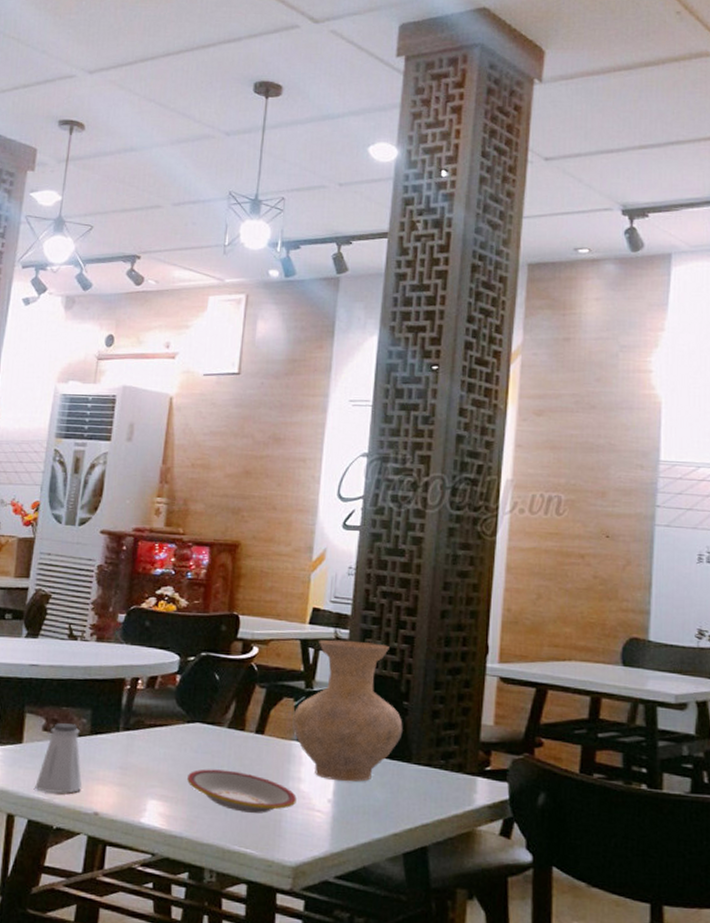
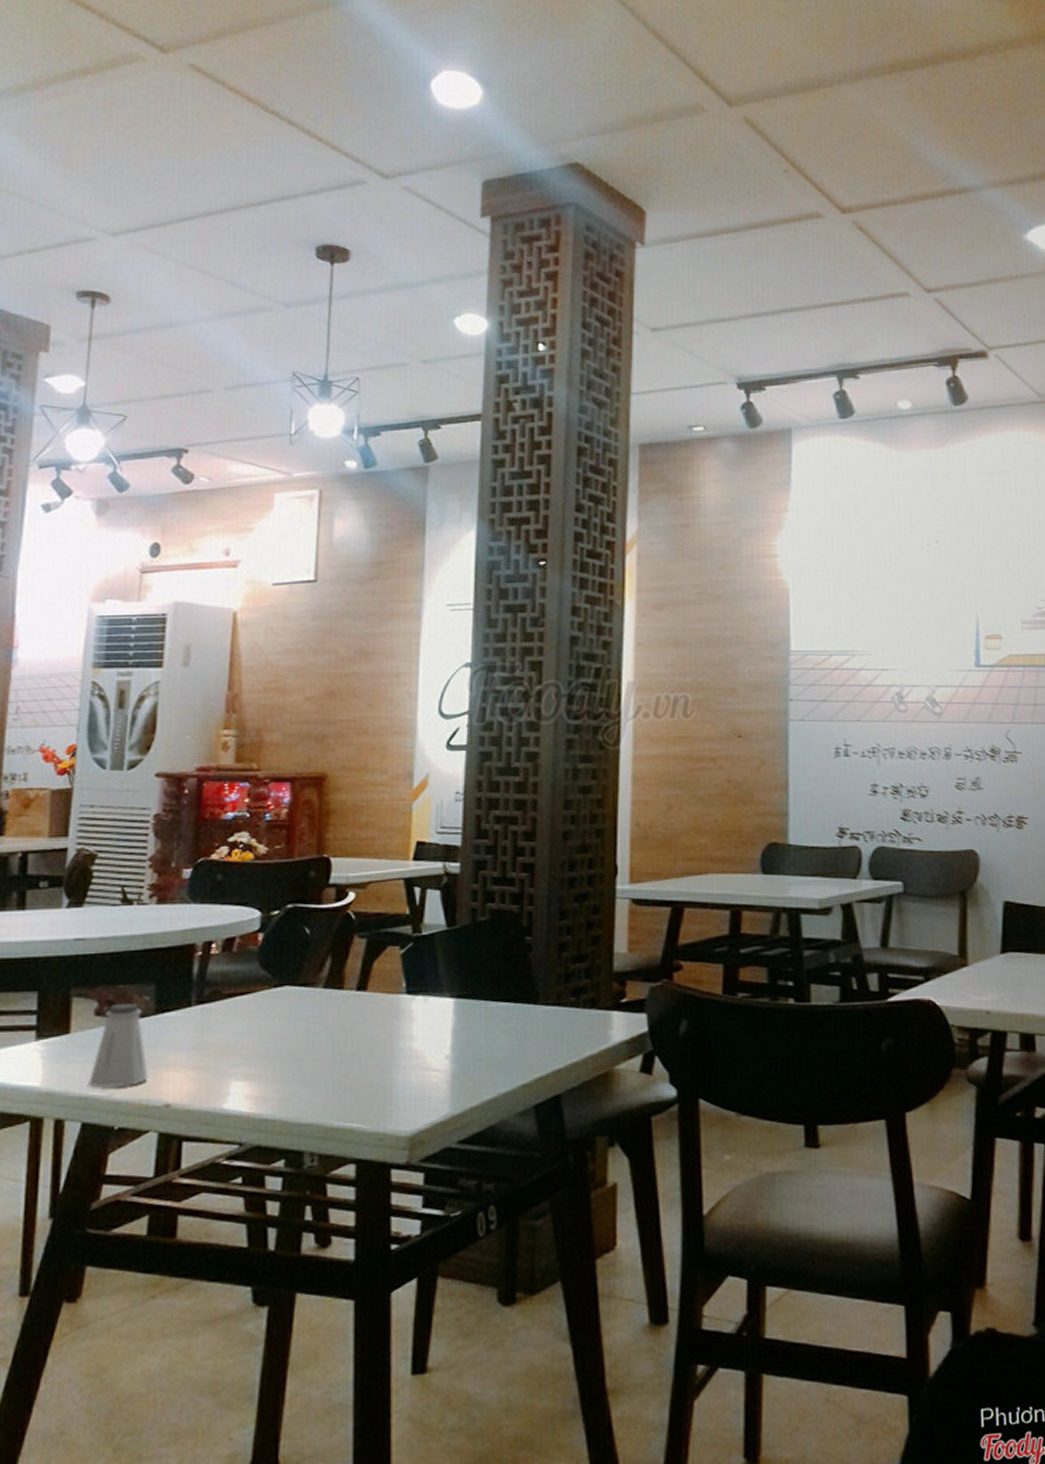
plate: present [187,769,296,813] -> none [278,1036,409,1082]
vase: present [291,639,403,782] -> none [398,874,527,1034]

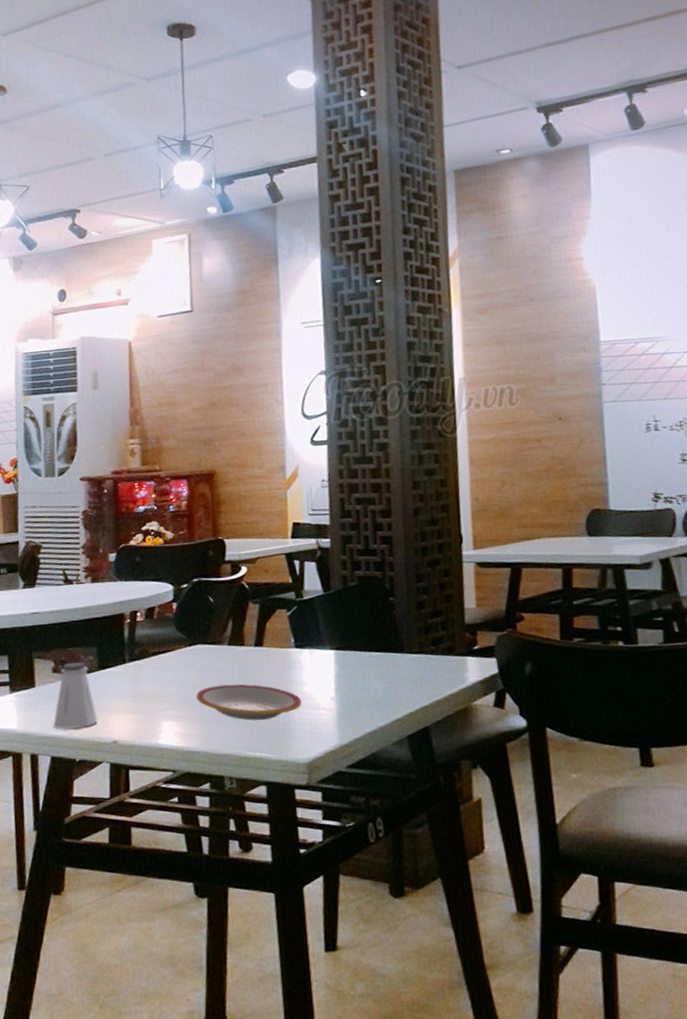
plate: none [278,1036,409,1082] -> present [196,684,302,721]

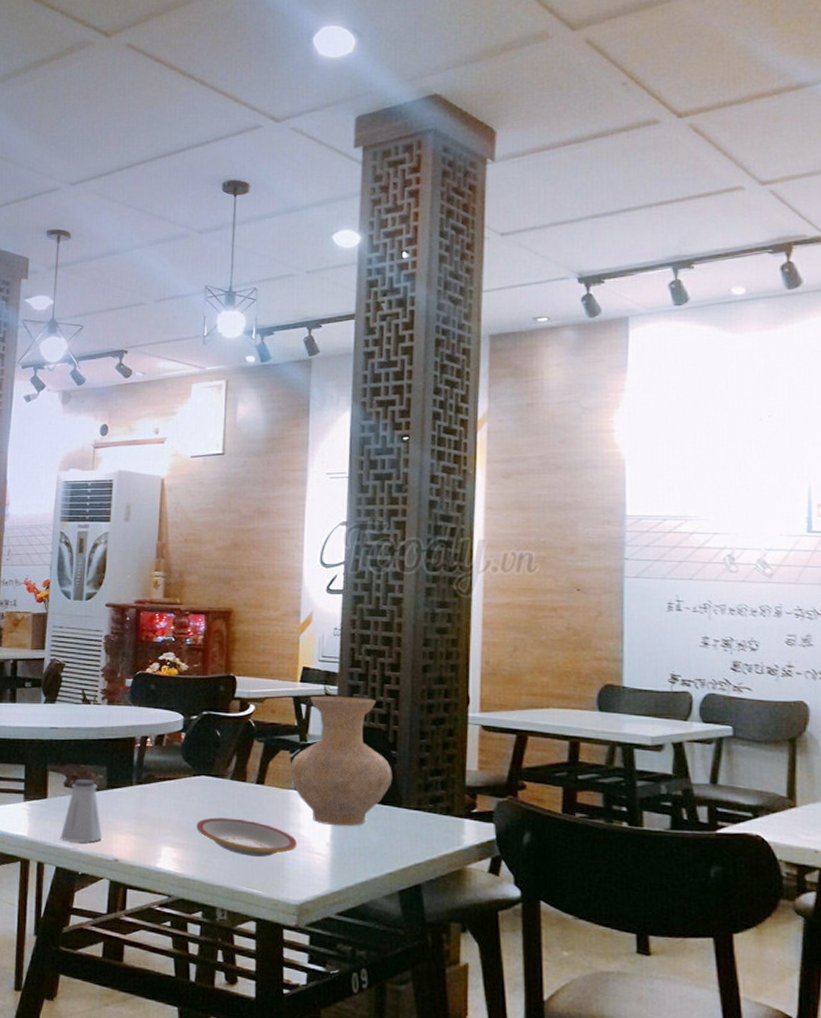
vase: none [287,547,392,679] -> present [288,695,392,826]

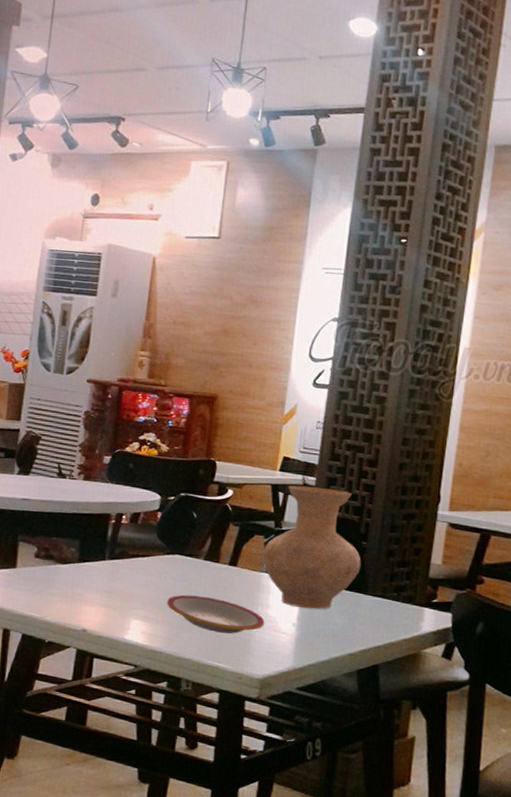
saltshaker: present [60,779,103,843] -> none [28,551,72,613]

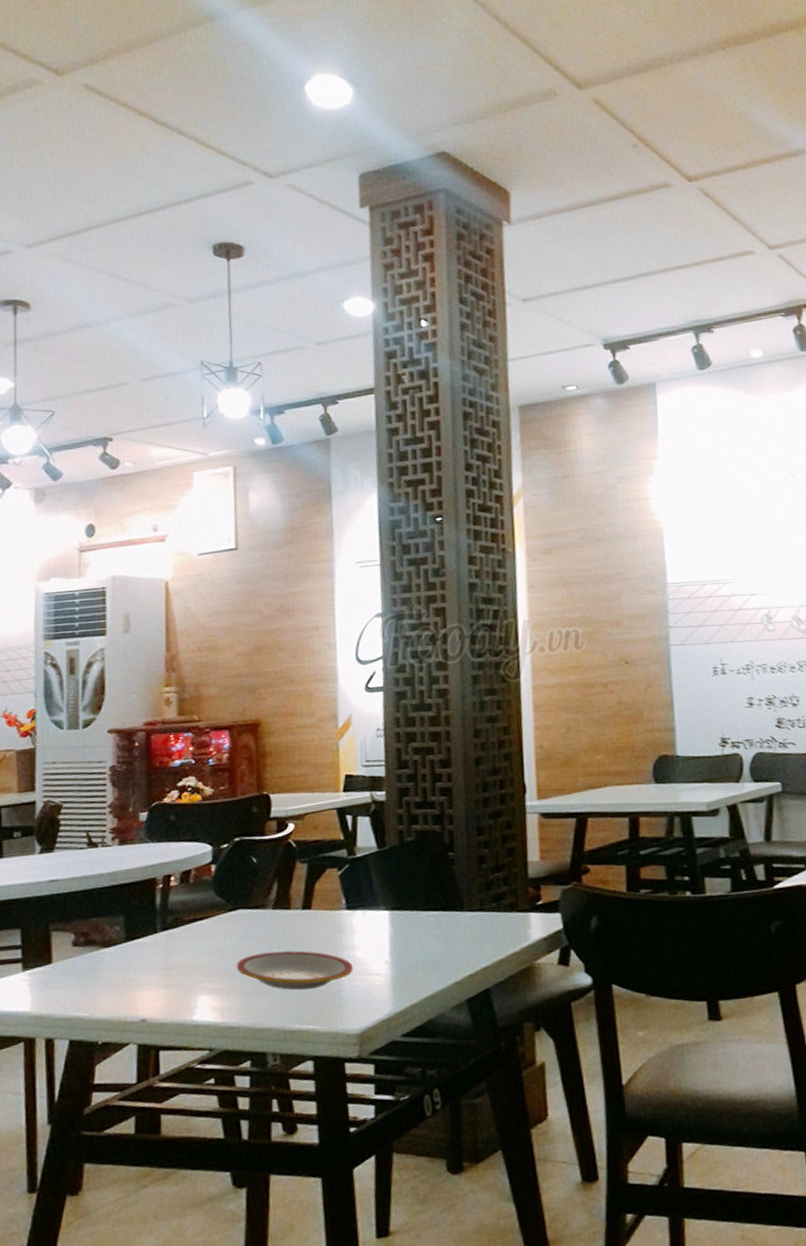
vase: present [261,485,361,609] -> none [337,800,452,942]

